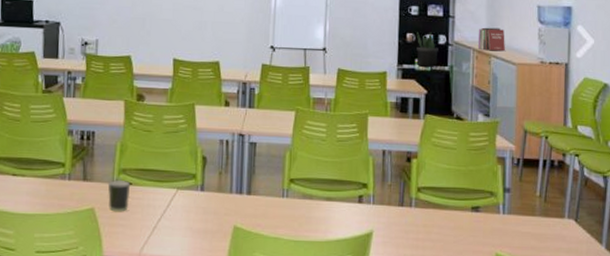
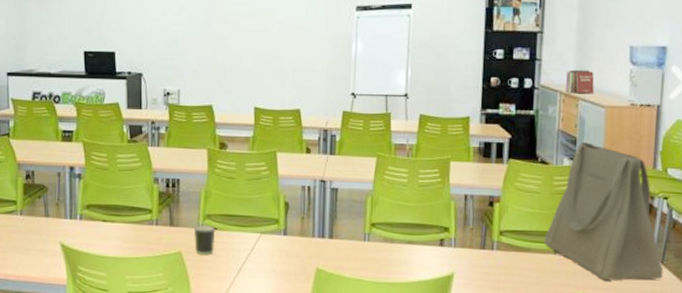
planter: present [416,32,439,67] -> none [501,76,524,111]
tote bag: none [461,99,578,239] -> present [544,142,664,281]

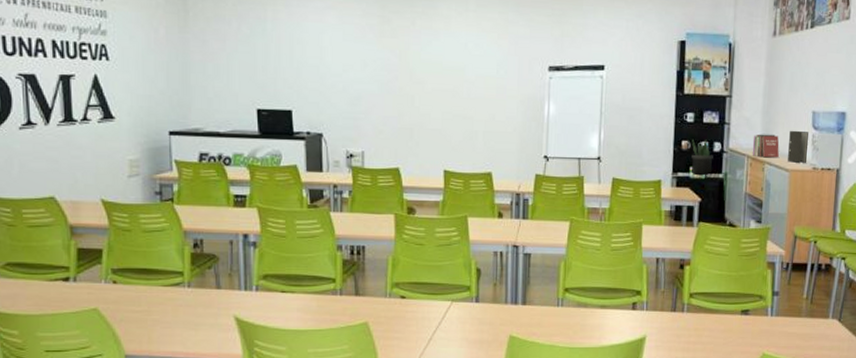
mug: present [193,226,216,256] -> none [380,294,405,325]
planter: none [501,76,524,111] -> present [691,139,713,175]
tote bag: present [544,142,664,281] -> none [731,205,841,339]
binder: none [603,65,627,100] -> present [788,130,809,164]

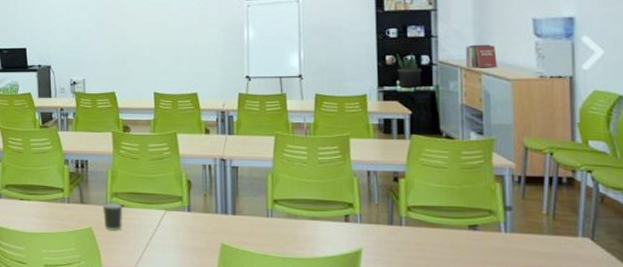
mug: none [380,294,405,325] -> present [102,203,123,231]
binder: present [788,130,809,164] -> none [508,39,532,73]

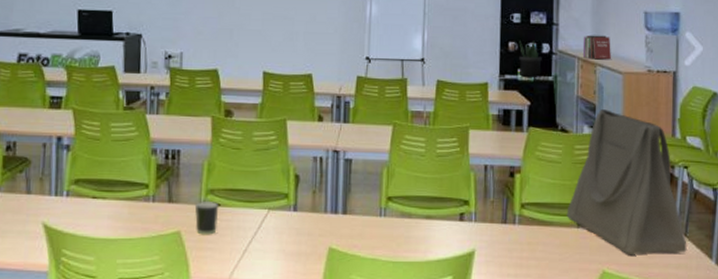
tote bag: none [456,116,595,258] -> present [566,109,687,255]

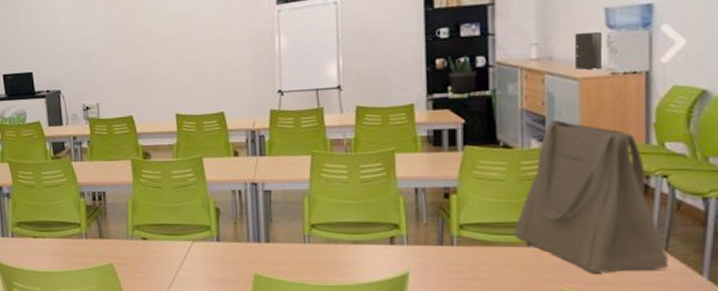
mug: present [194,202,219,235] -> none [123,236,147,266]
books: present [582,35,611,60] -> none [526,40,563,68]
binder: none [621,31,642,66] -> present [575,32,603,70]

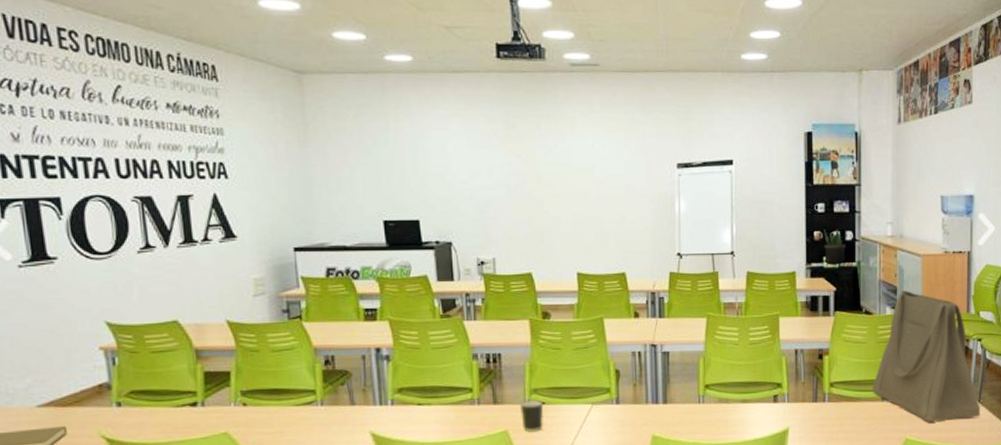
mug: none [123,236,147,266] -> present [519,400,544,432]
binder: present [575,32,603,70] -> none [919,215,939,249]

